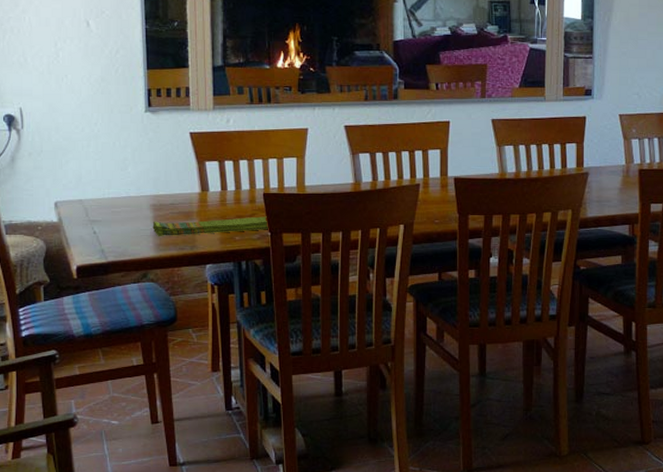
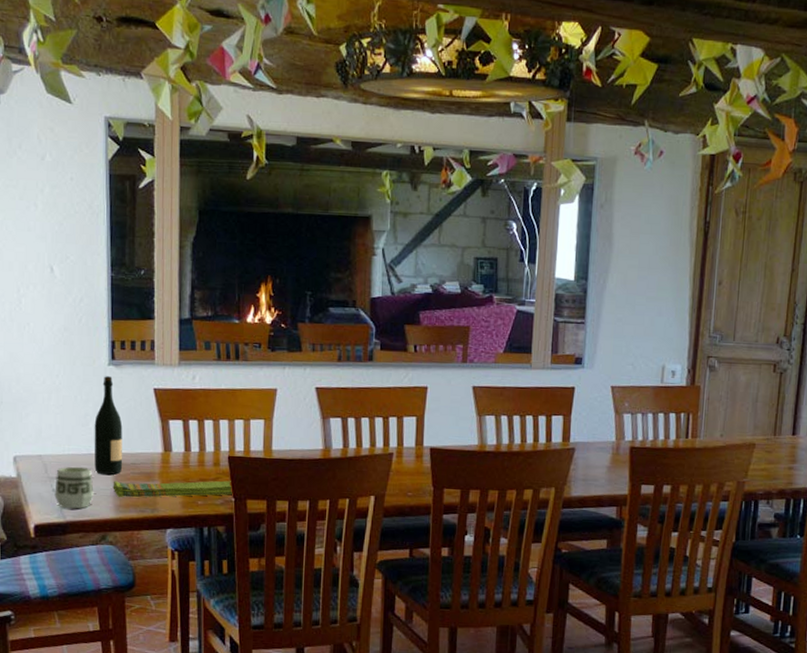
cup: none [96,209,134,250] -> present [54,466,94,509]
wine bottle: none [133,122,162,215] -> present [94,376,123,475]

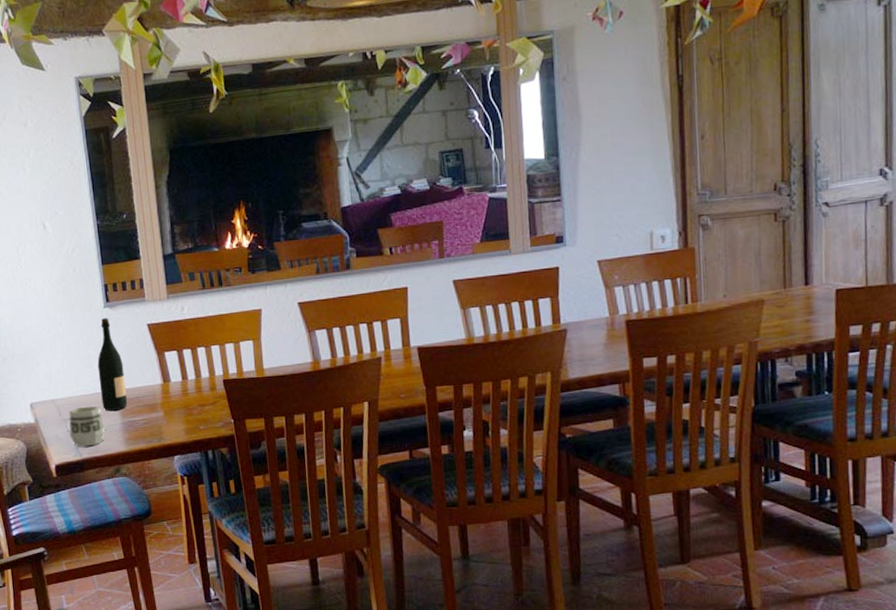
dish towel: present [113,480,232,498] -> none [120,403,231,431]

